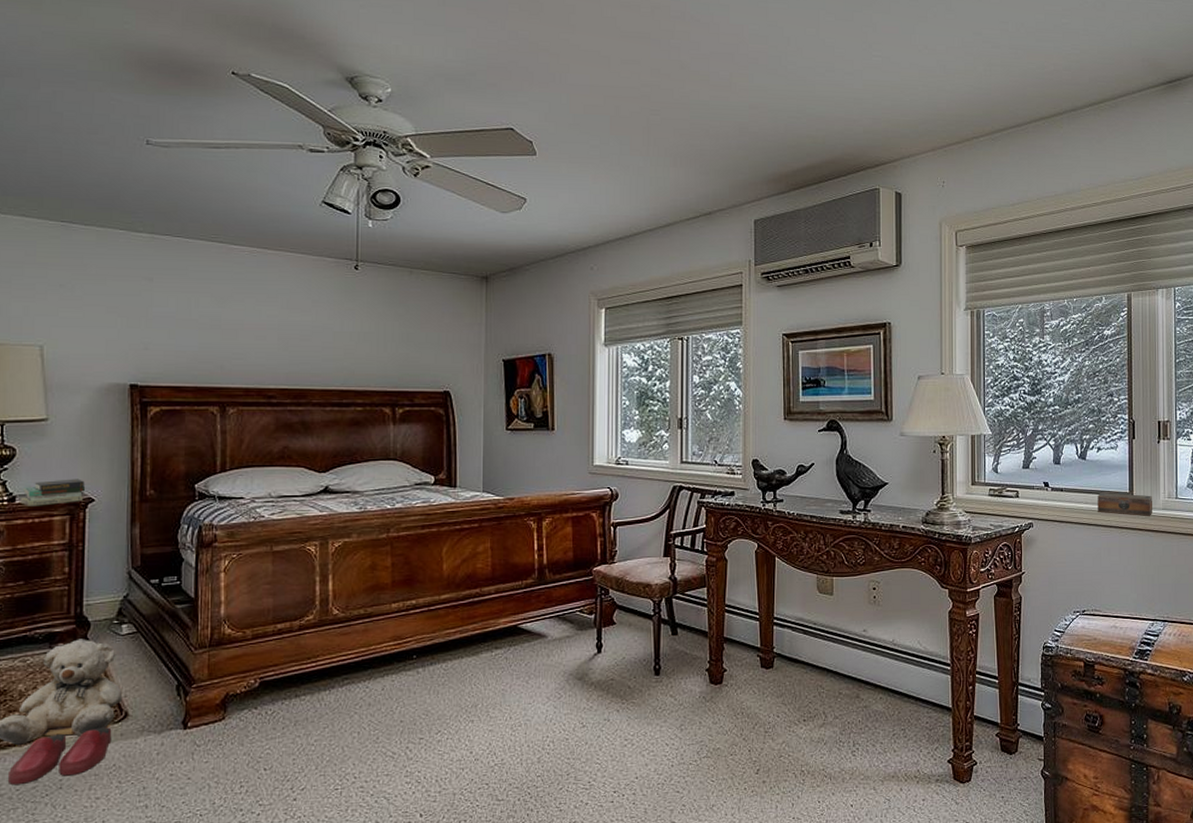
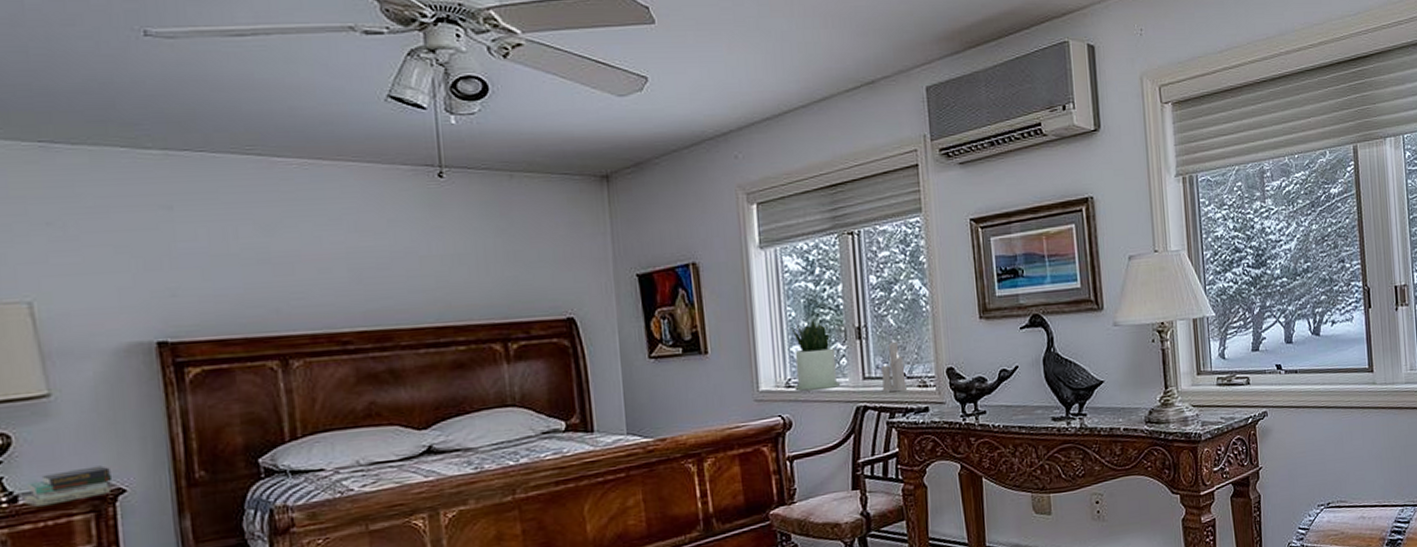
planter: none [623,409,662,469] -> present [791,320,841,392]
candle: none [696,432,717,476] -> present [881,340,907,392]
decorative box: present [1097,492,1152,517] -> none [1335,369,1395,394]

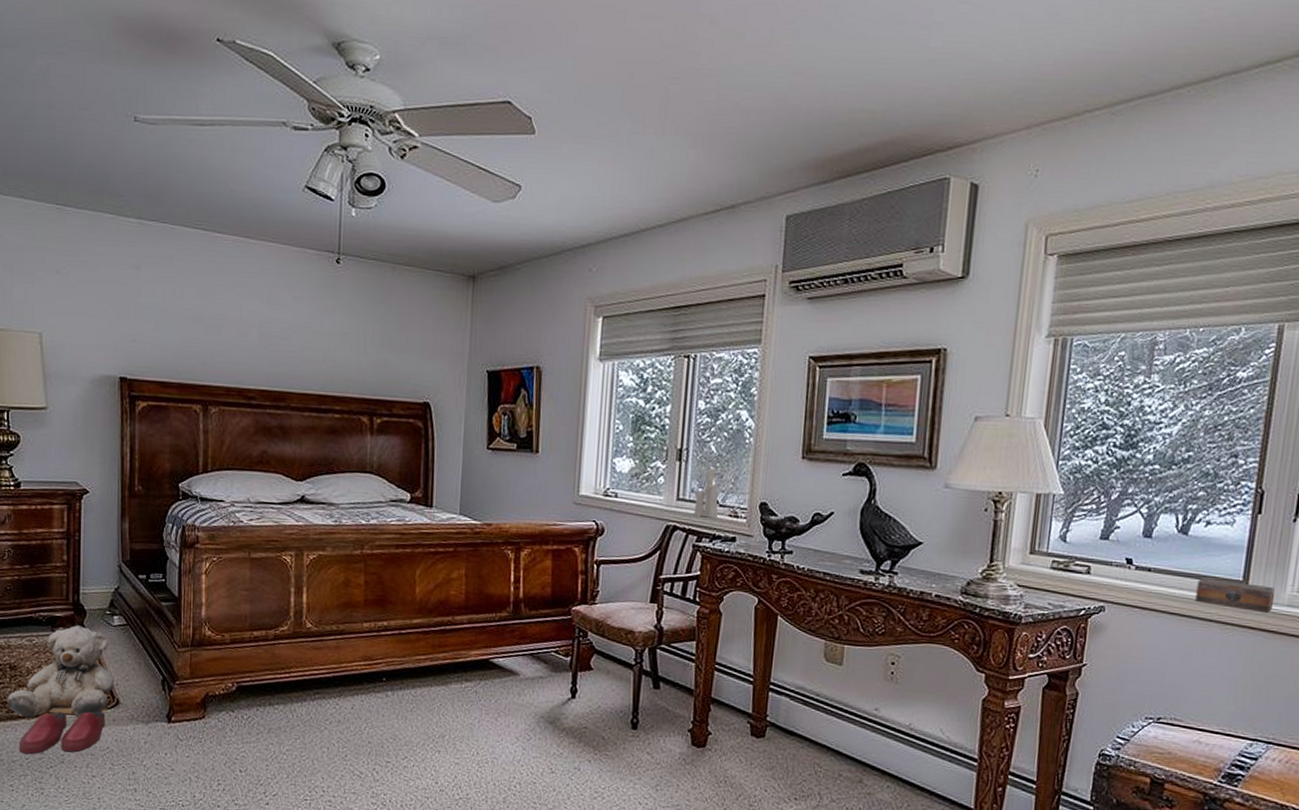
books: present [24,465,113,507] -> none [24,468,81,494]
planter: present [791,320,841,392] -> none [611,436,656,505]
decorative box: none [1335,369,1395,394] -> present [1194,577,1275,614]

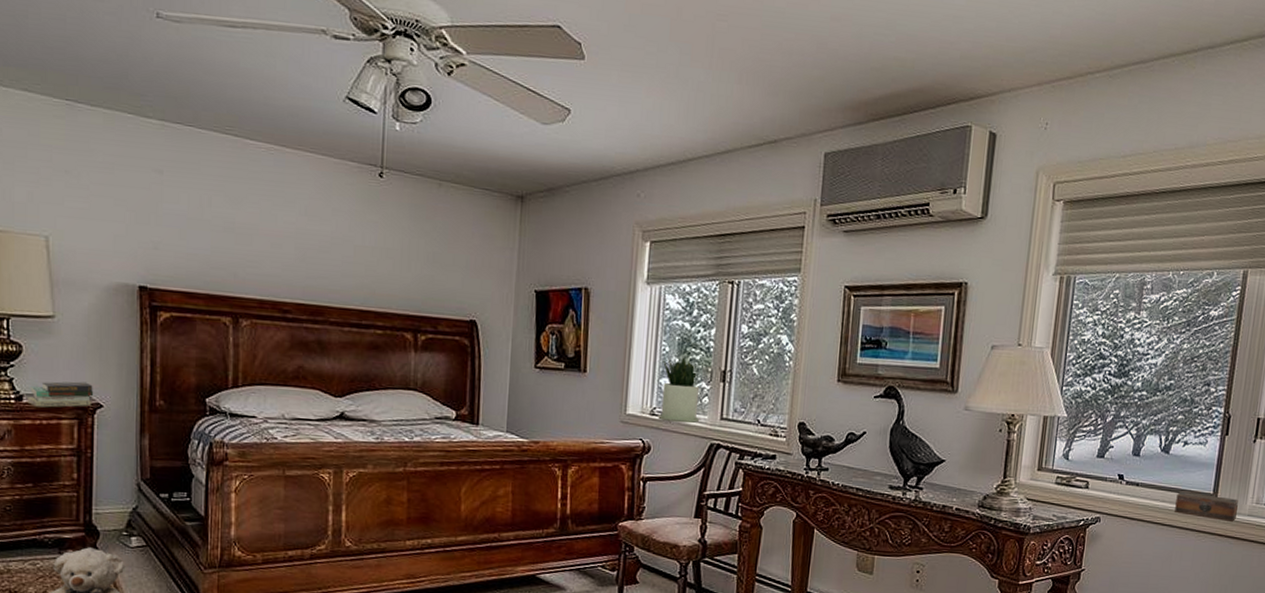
books: none [24,468,81,494] -> present [27,381,94,408]
planter: none [611,436,656,505] -> present [658,357,700,424]
candle: present [693,466,719,518] -> none [736,388,760,437]

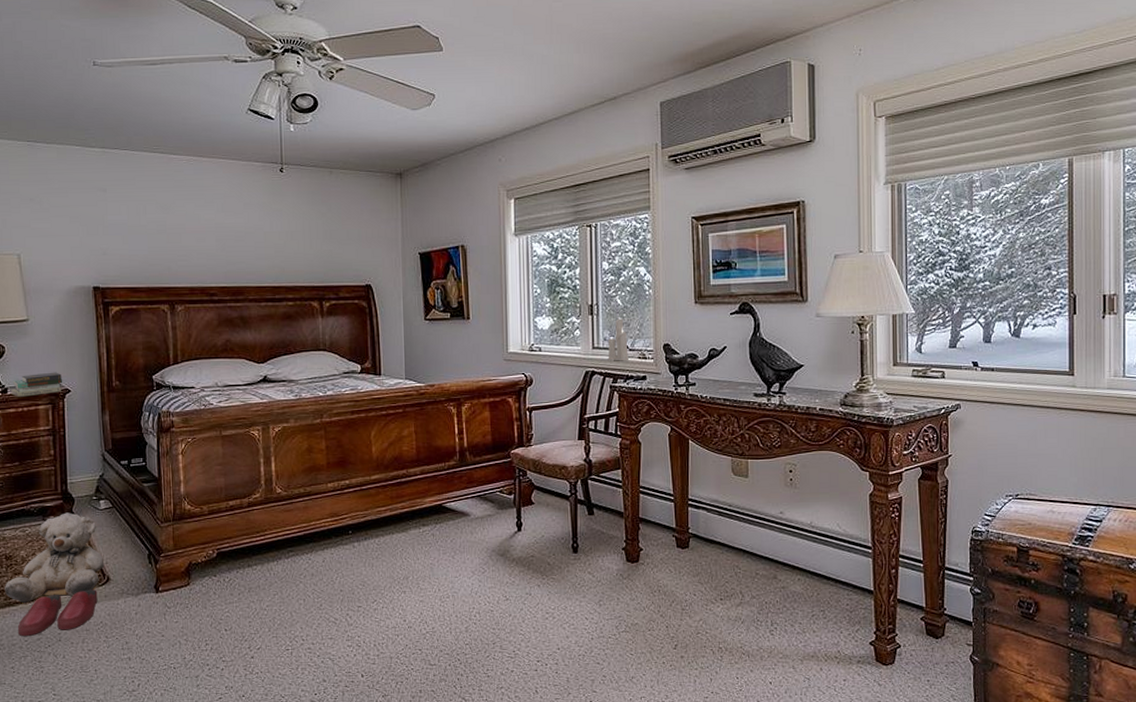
planter: present [658,357,700,424] -> none [536,297,574,356]
candle: none [736,388,760,437] -> present [608,317,629,361]
decorative box: present [1173,491,1238,523] -> none [1032,371,1096,397]

